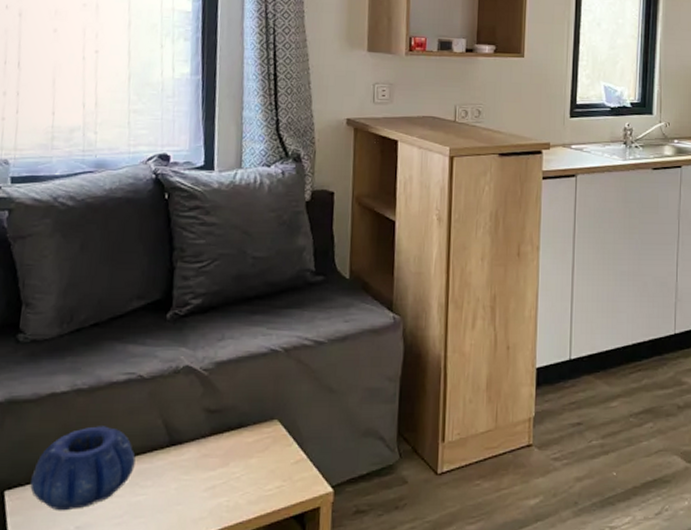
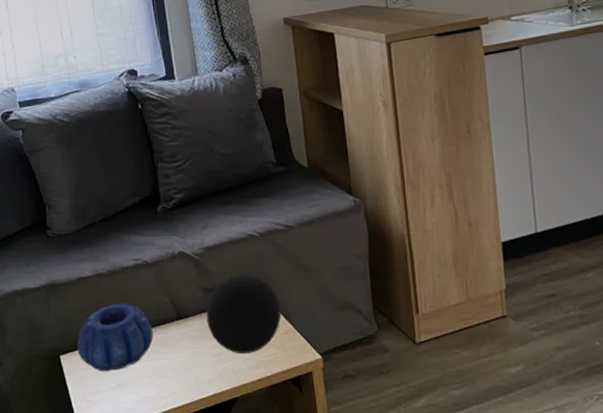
decorative orb: none [204,394,296,486] -> present [206,274,282,353]

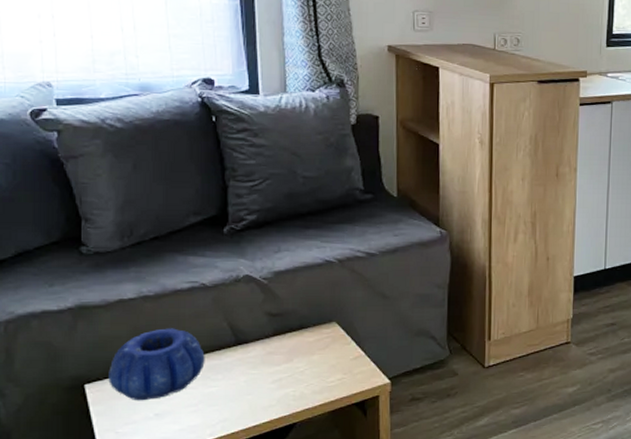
decorative orb: present [206,274,282,353] -> none [269,299,353,379]

